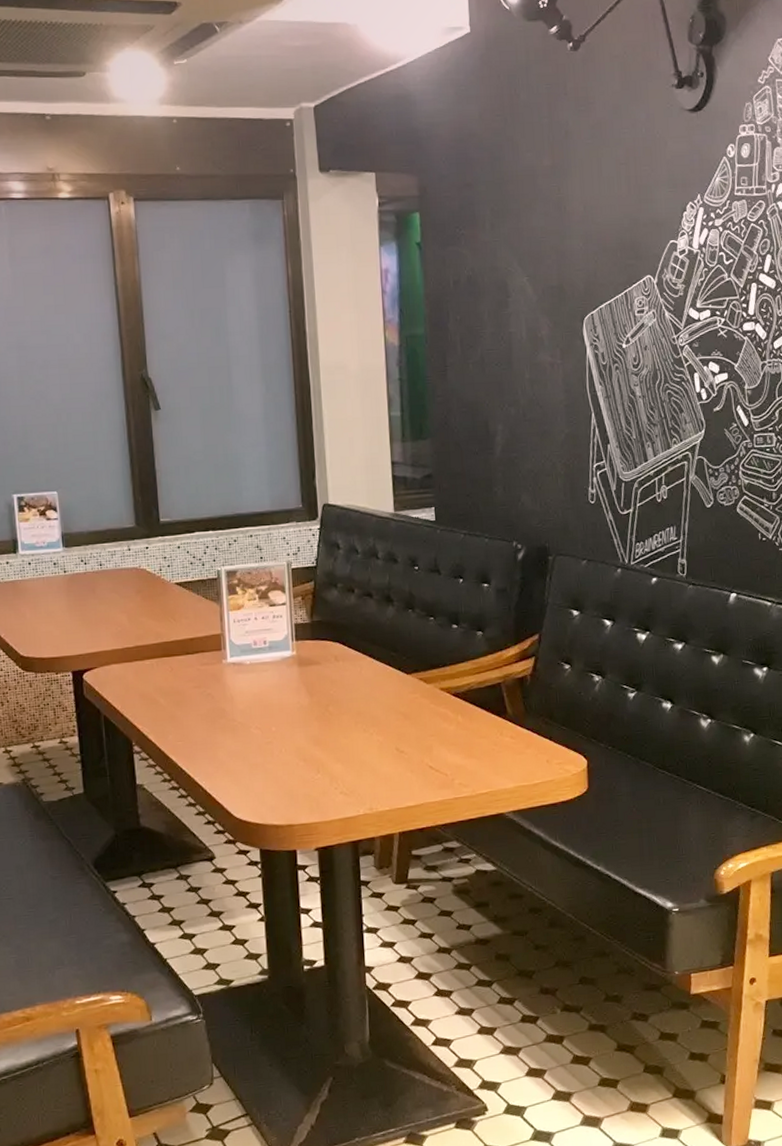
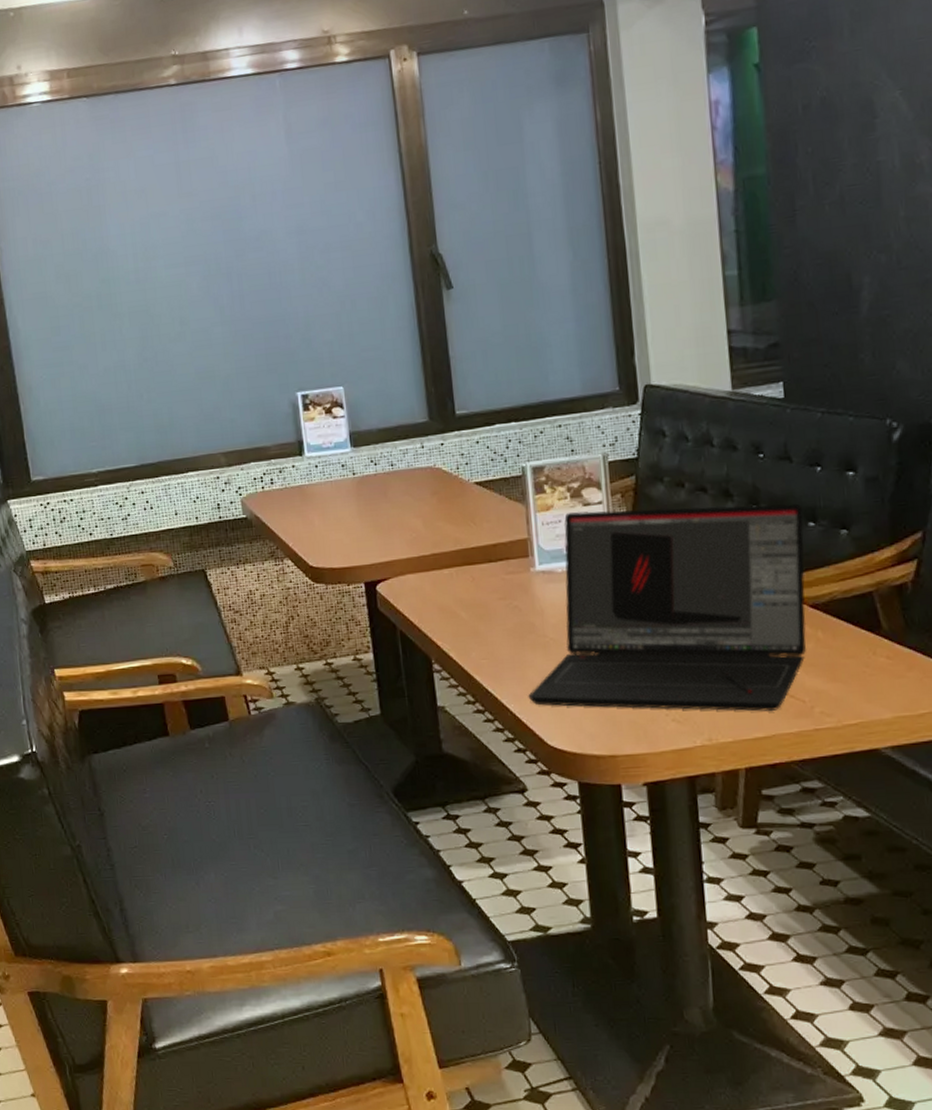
laptop: none [218,609,450,784] -> present [528,504,807,711]

